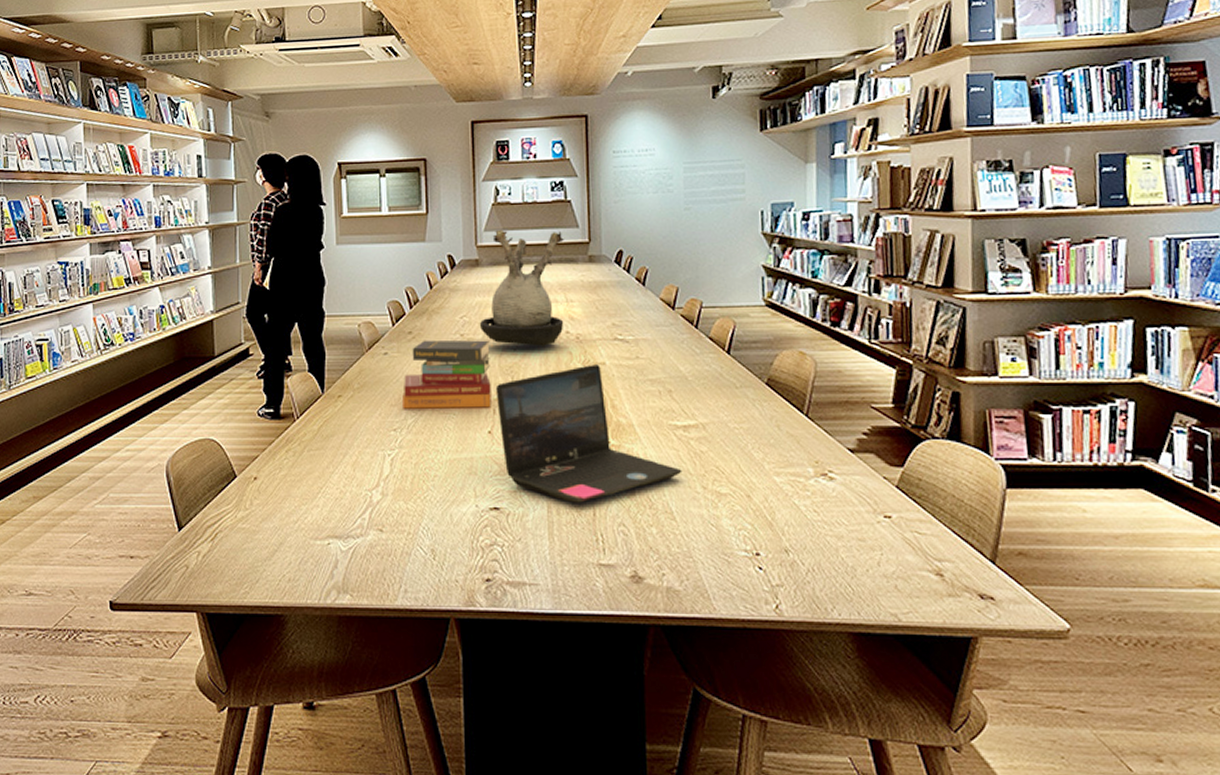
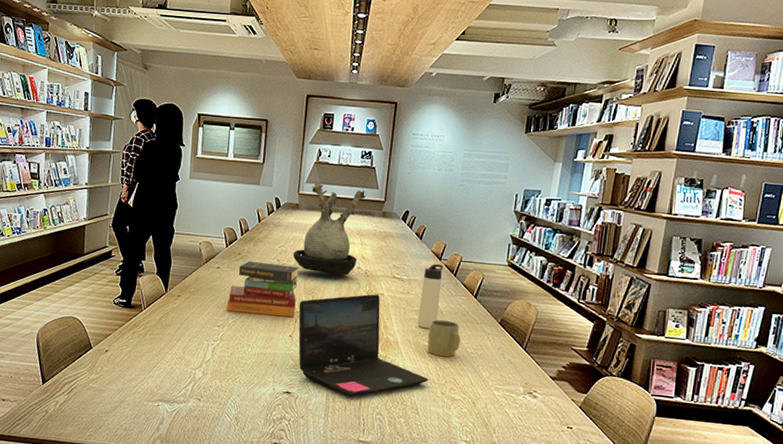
thermos bottle: none [654,315,681,403] -> present [417,264,443,329]
mug: none [671,389,717,438] -> present [427,320,461,357]

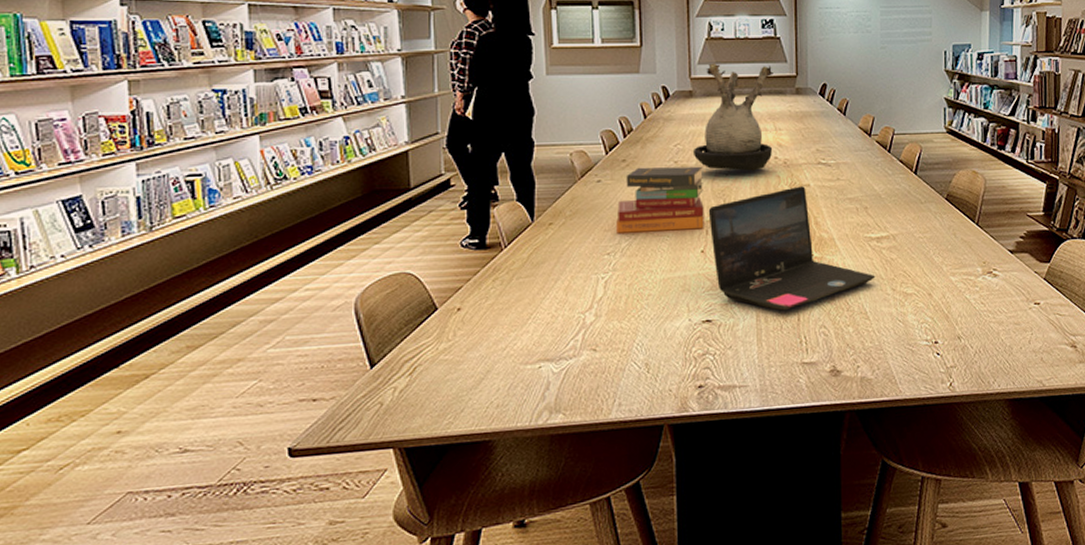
thermos bottle: present [417,264,443,329] -> none [852,141,876,218]
mug: present [427,320,461,357] -> none [867,205,905,248]

